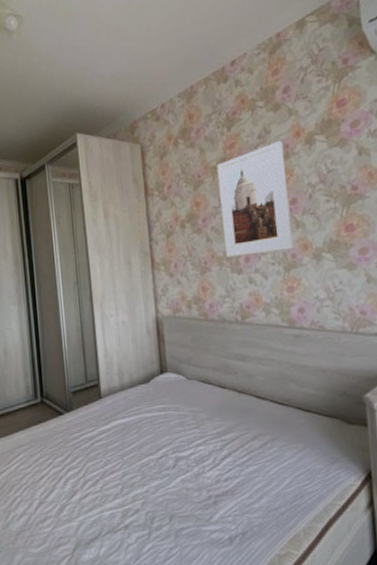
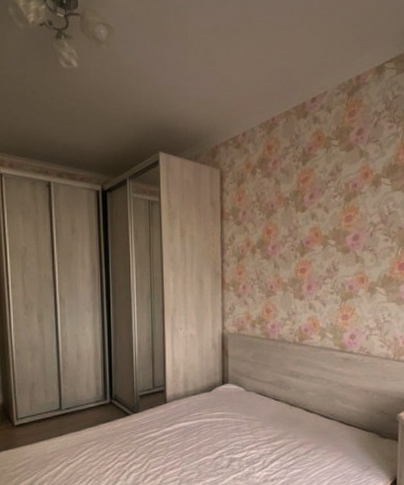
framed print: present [216,140,293,258] -> none [289,179,352,284]

